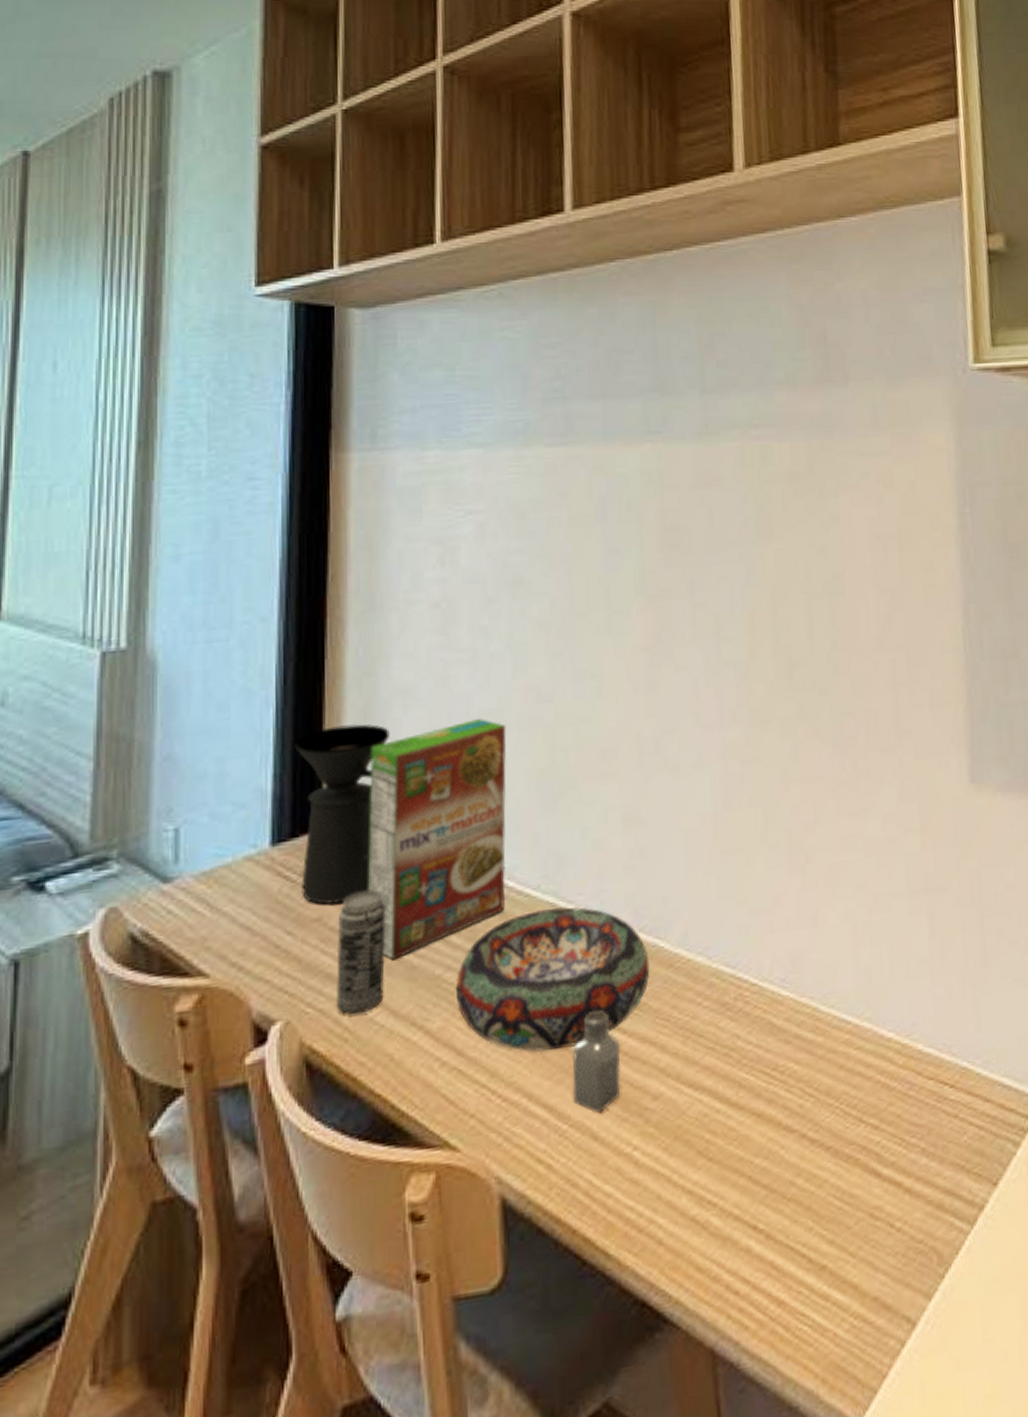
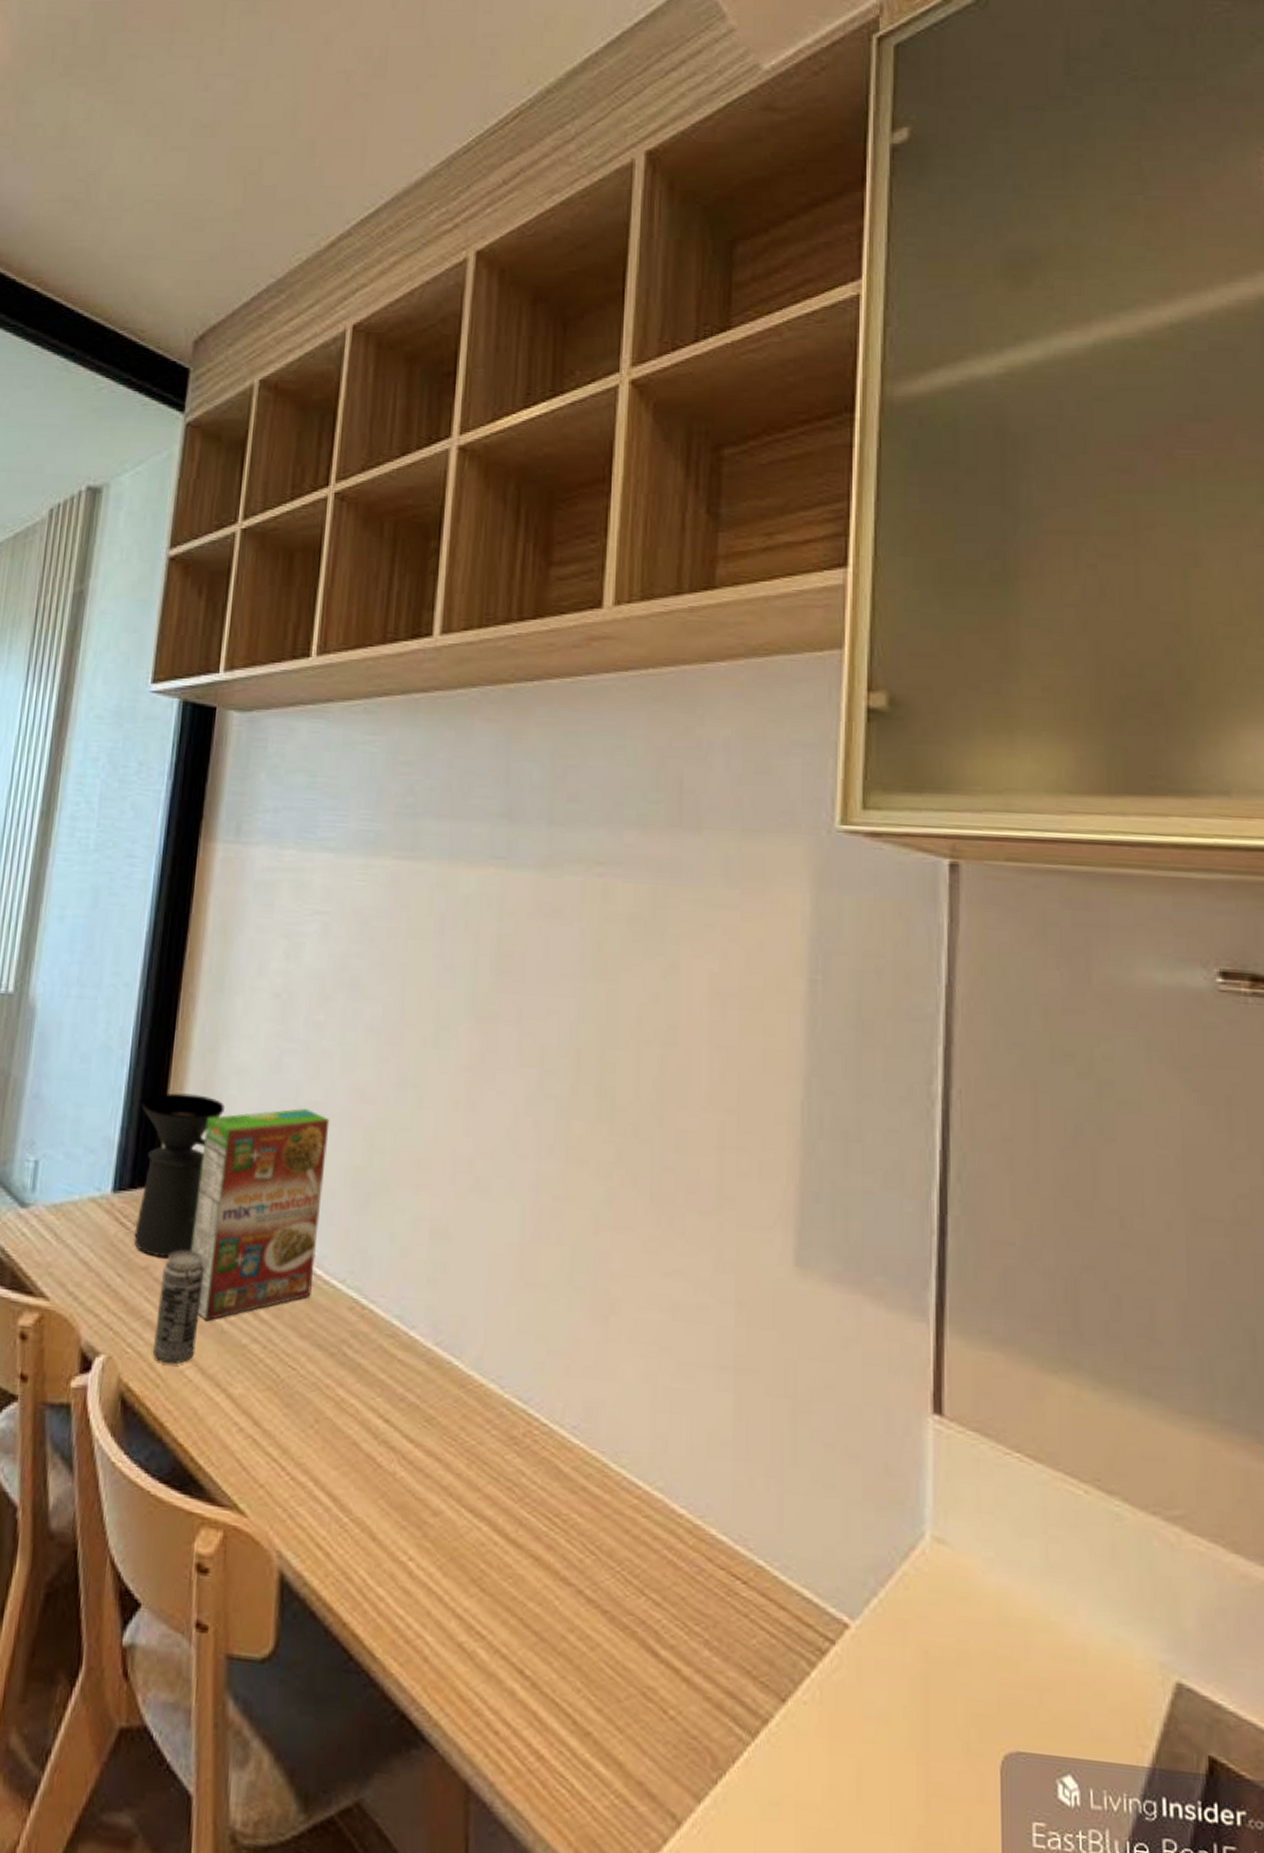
decorative bowl: present [455,907,650,1052] -> none [258,1302,443,1443]
saltshaker: present [571,1009,621,1113] -> none [355,1412,405,1514]

